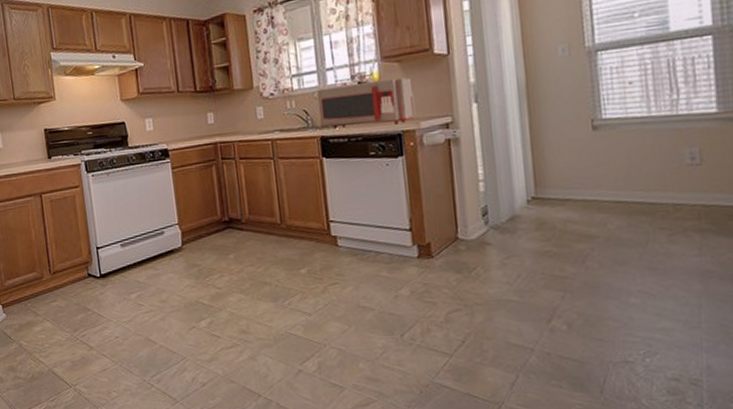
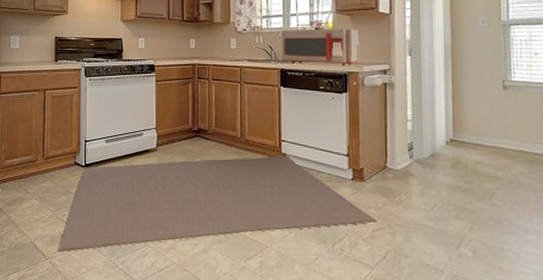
rug: none [81,238,452,378] -> present [57,156,377,252]

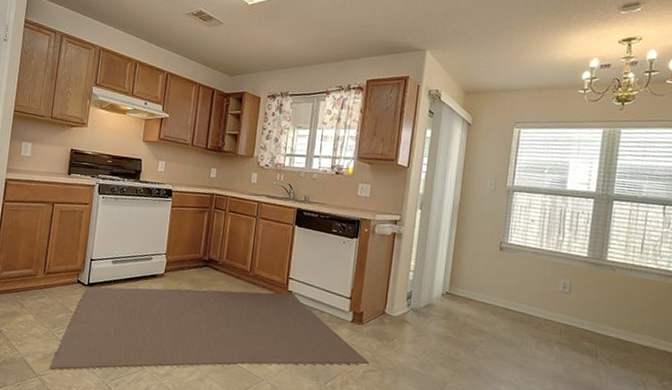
microwave: present [281,29,360,67] -> none [299,170,376,214]

